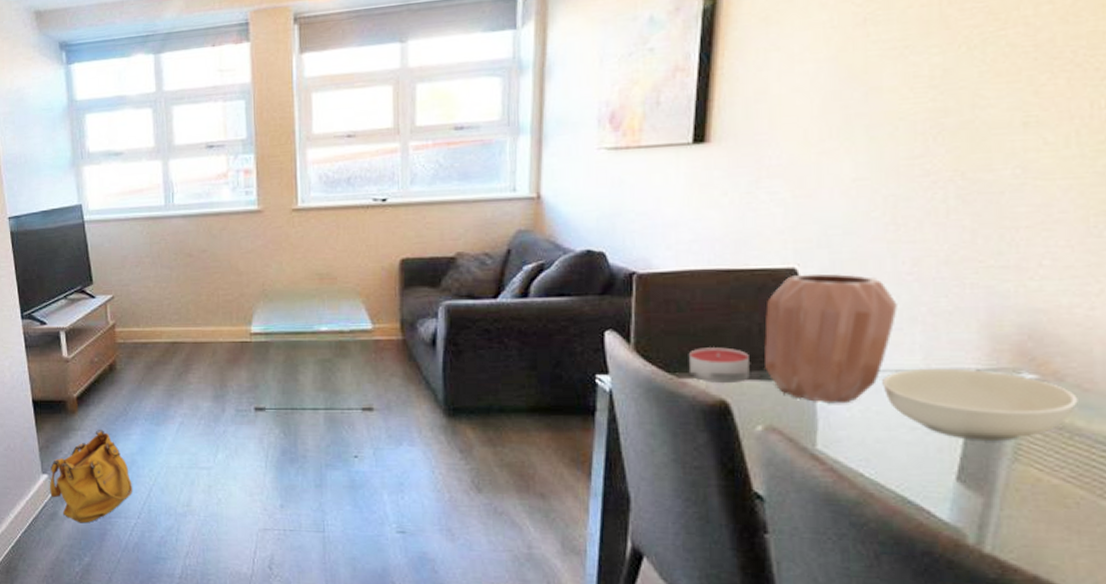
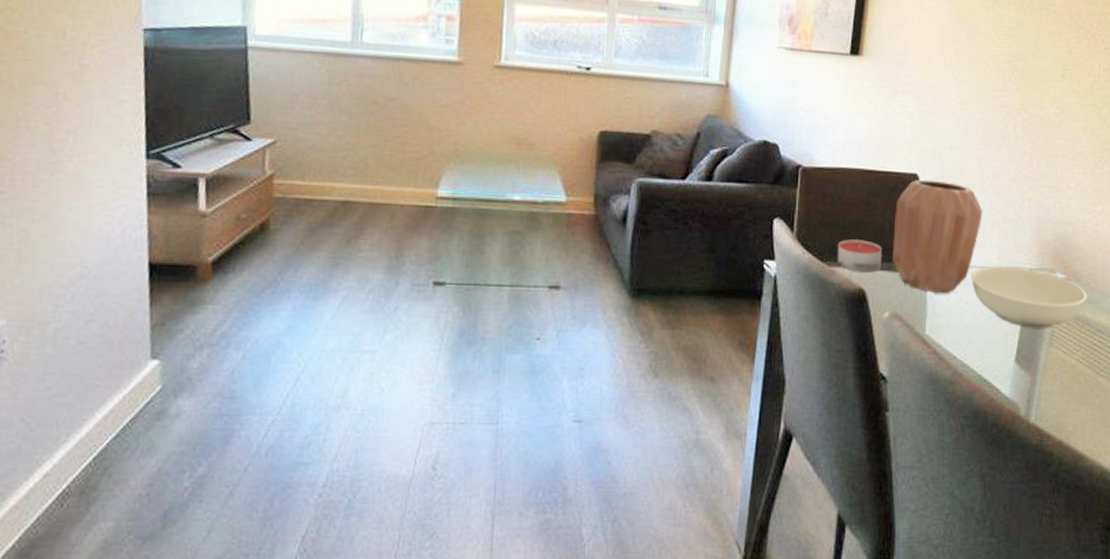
handbag: present [50,430,132,523] -> none [159,303,274,423]

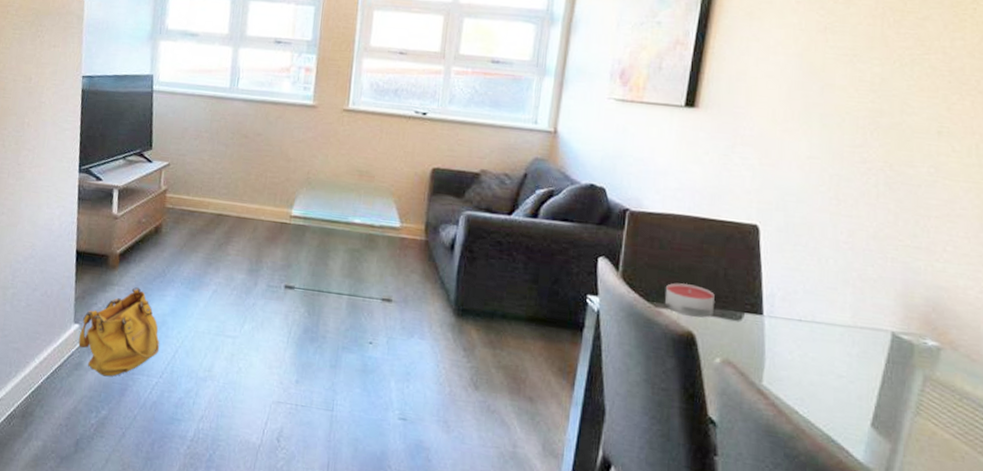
handbag: none [159,303,274,423] -> present [78,287,160,377]
vase: present [893,179,983,293] -> none [726,230,835,347]
bowl: present [971,266,1087,329] -> none [818,324,967,396]

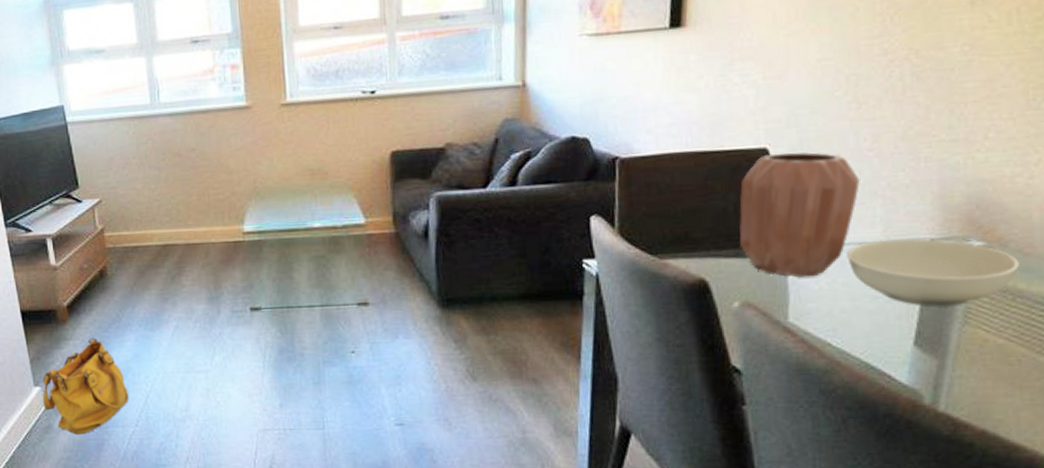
candle: present [664,283,715,318] -> none [669,227,726,263]
vase: none [726,230,835,347] -> present [739,152,860,277]
bowl: none [818,324,967,396] -> present [847,238,1019,307]

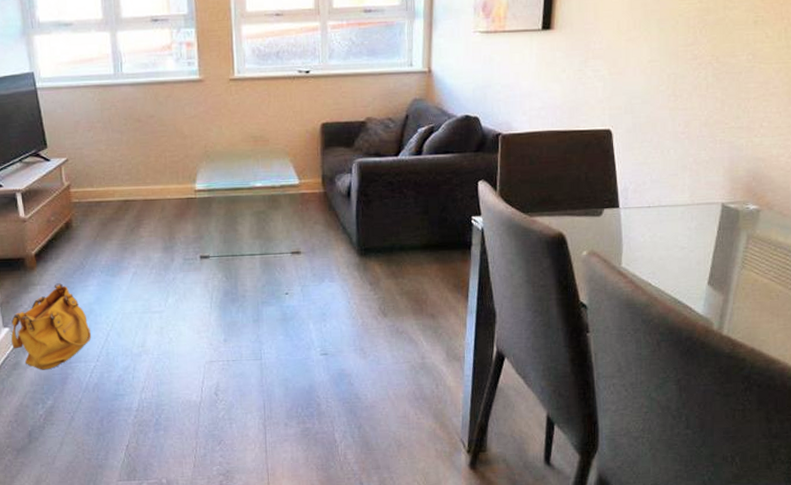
vase: present [739,152,860,277] -> none [589,133,675,231]
bowl: present [847,238,1019,307] -> none [664,202,780,255]

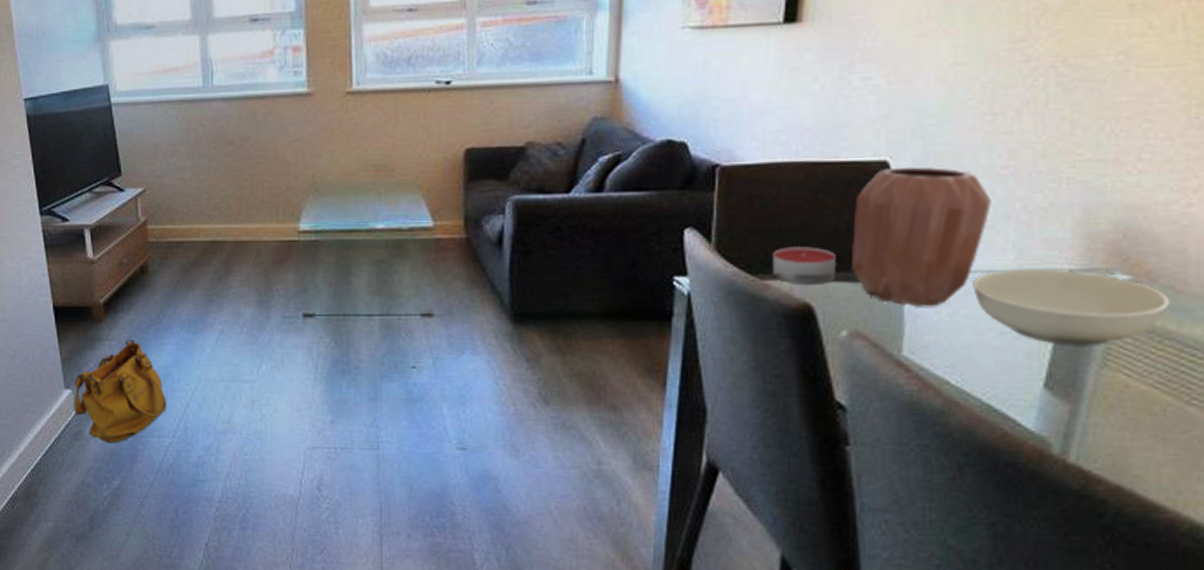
candle: none [537,192,579,220] -> present [771,246,836,285]
vase: none [589,133,675,231] -> present [852,166,991,305]
bowl: none [664,202,780,255] -> present [973,268,1170,347]

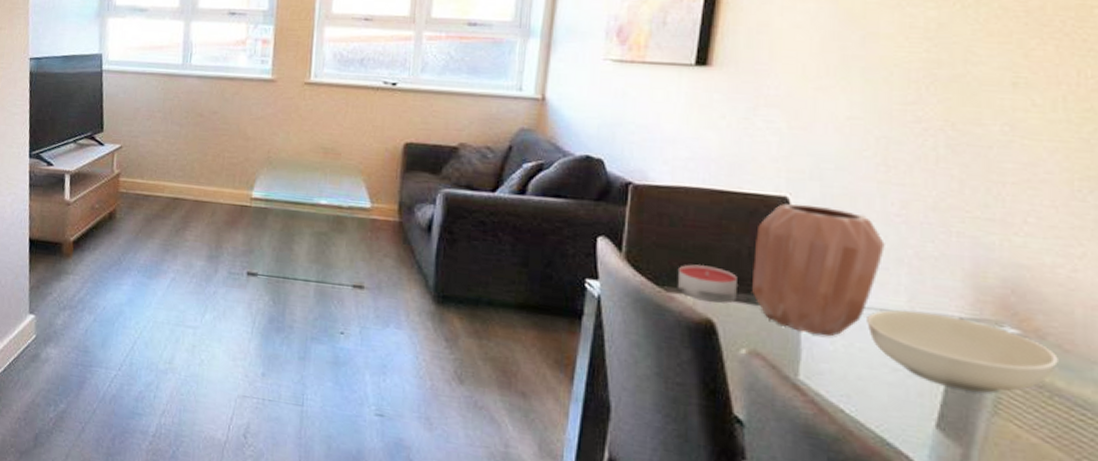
handbag: present [74,339,166,443] -> none [34,276,117,369]

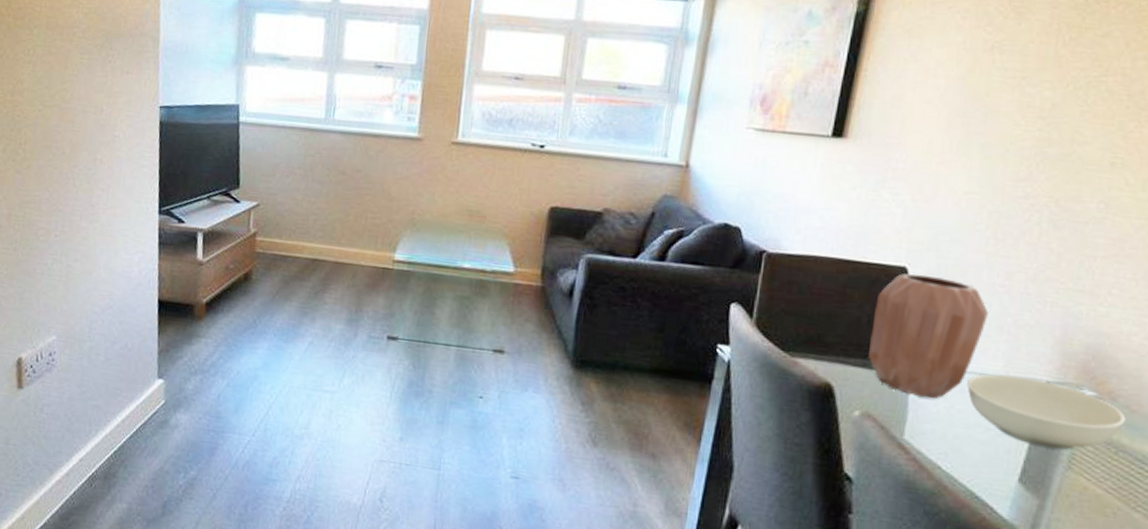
candle: present [677,264,737,304] -> none [801,330,856,368]

